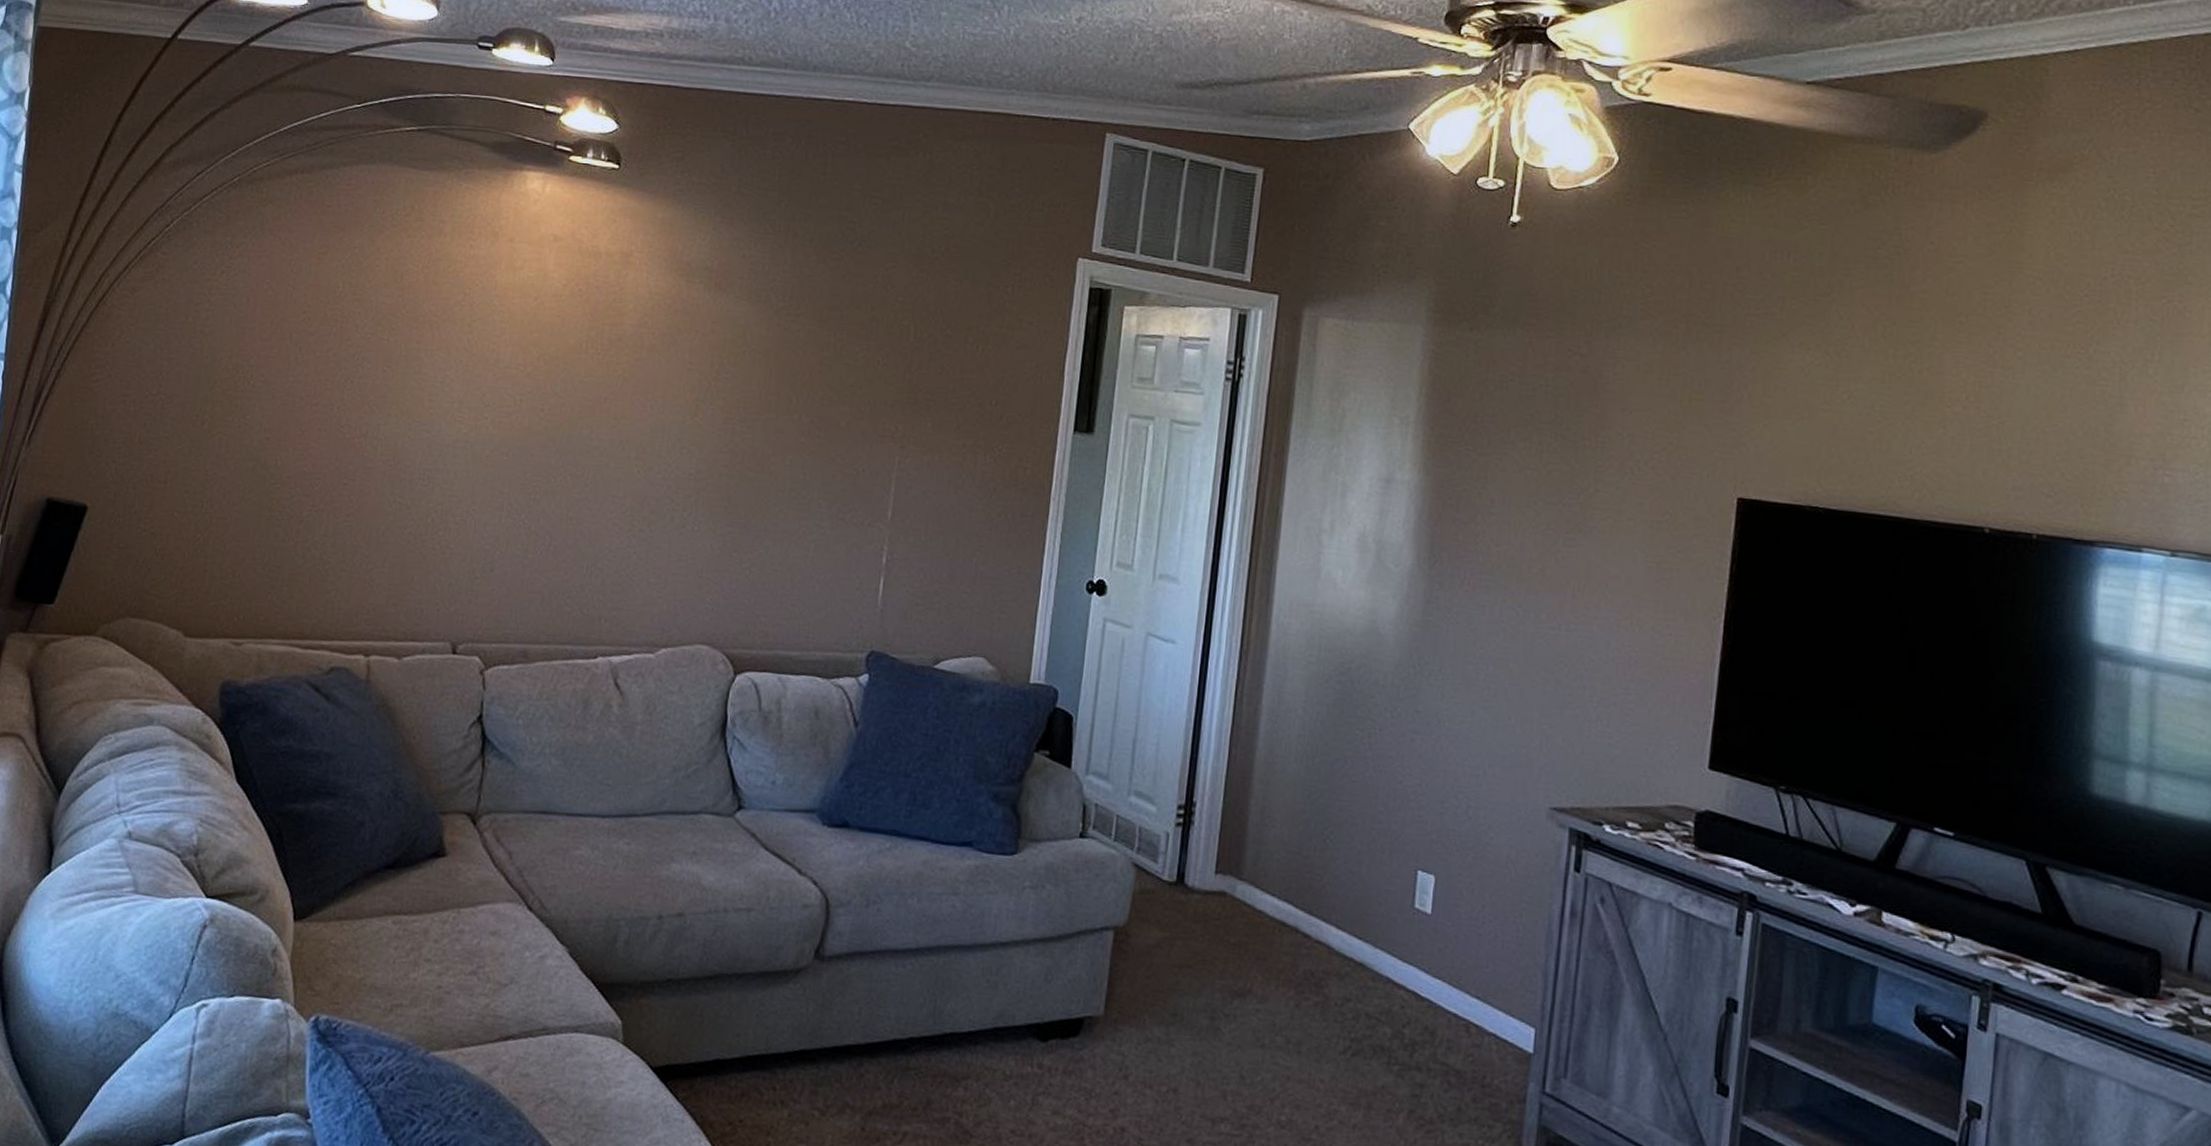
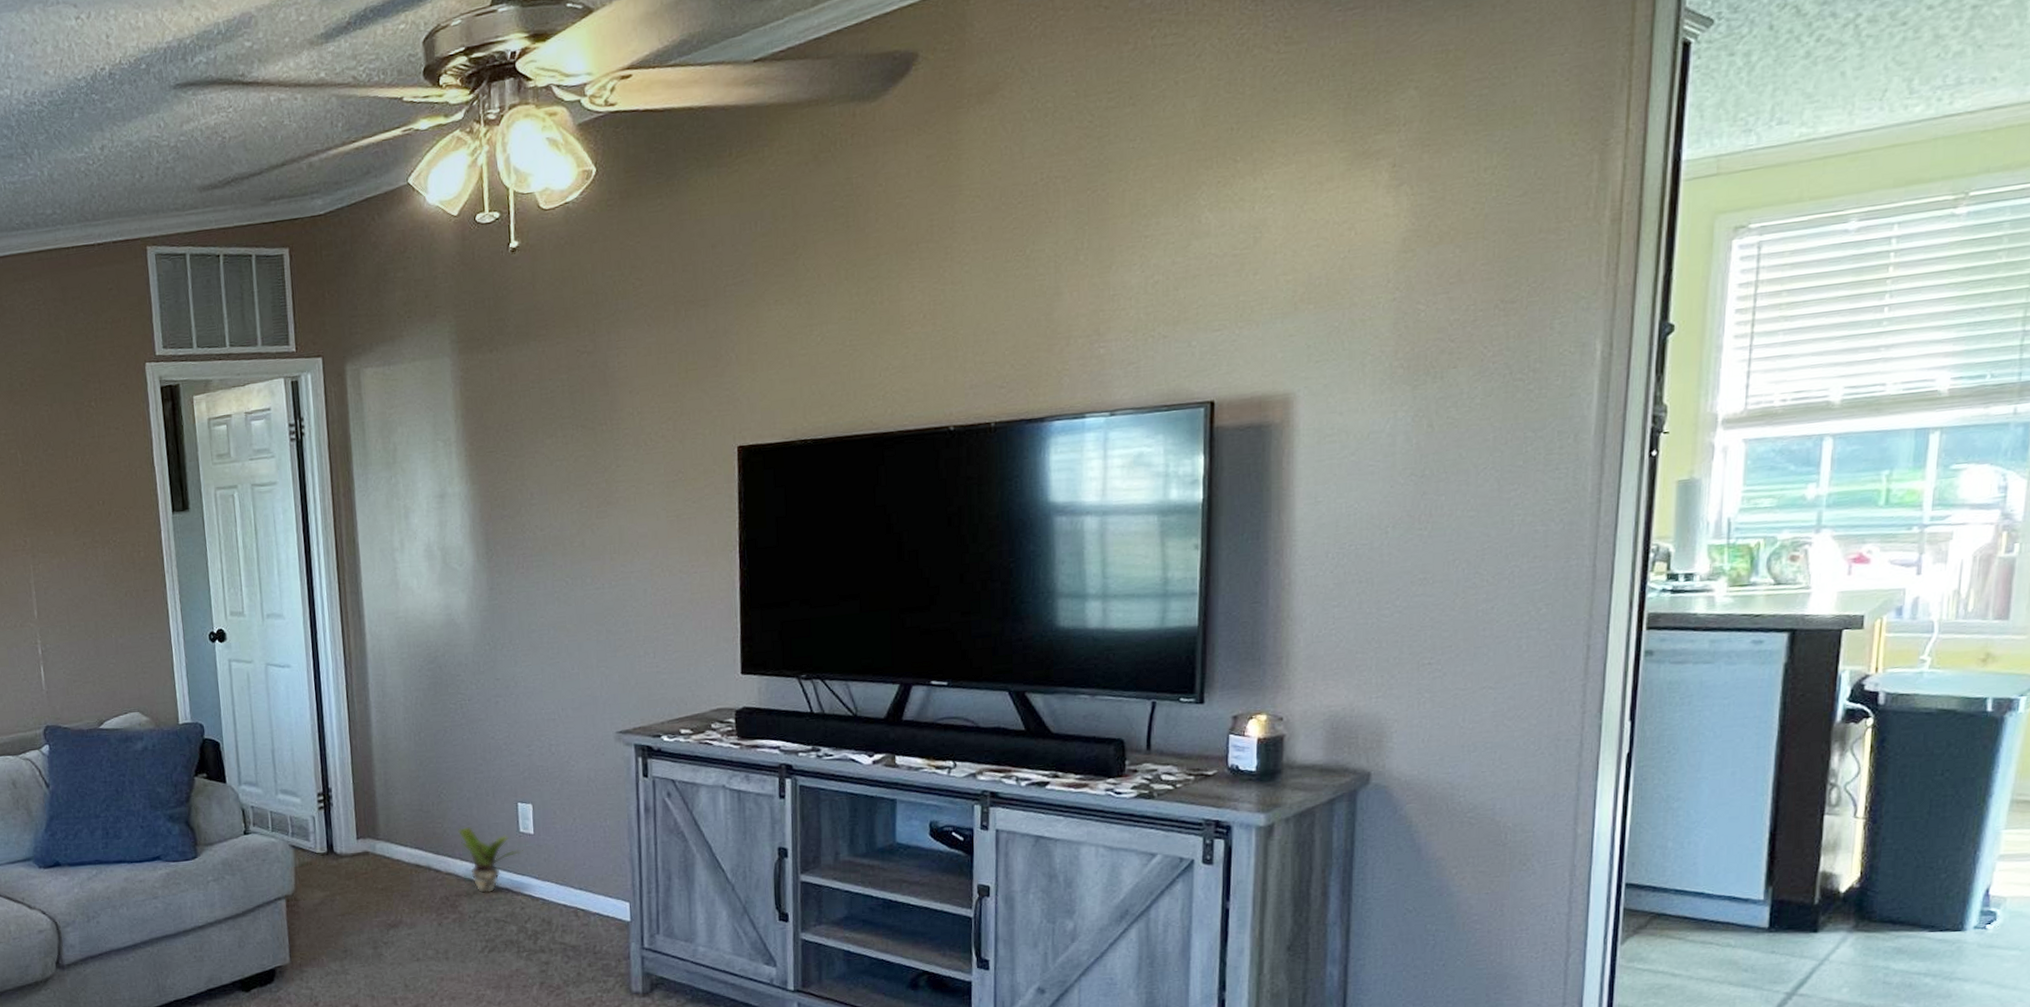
potted plant: none [1339,886,1417,979] -> present [458,826,524,894]

